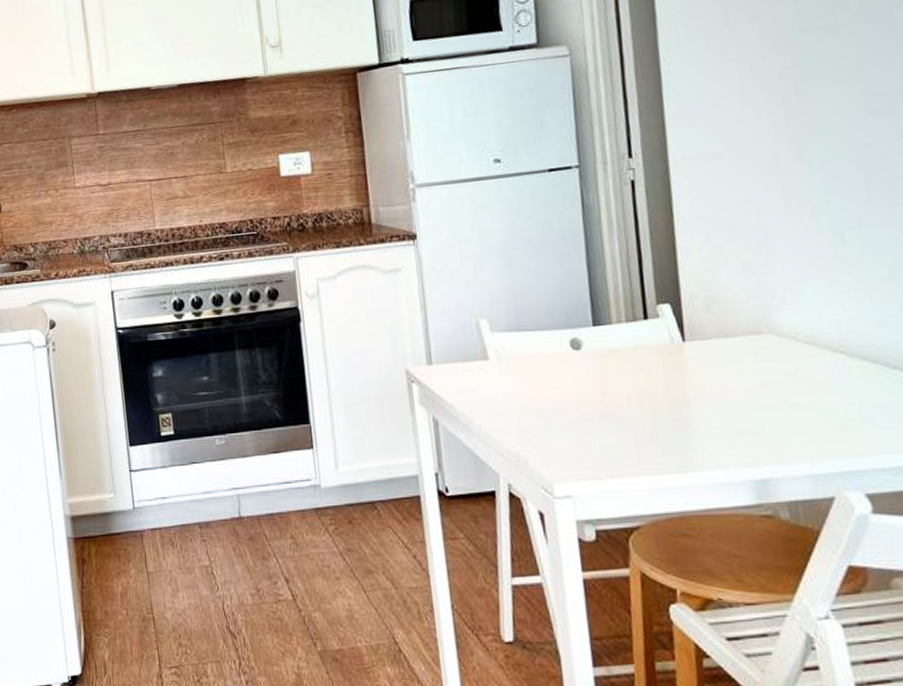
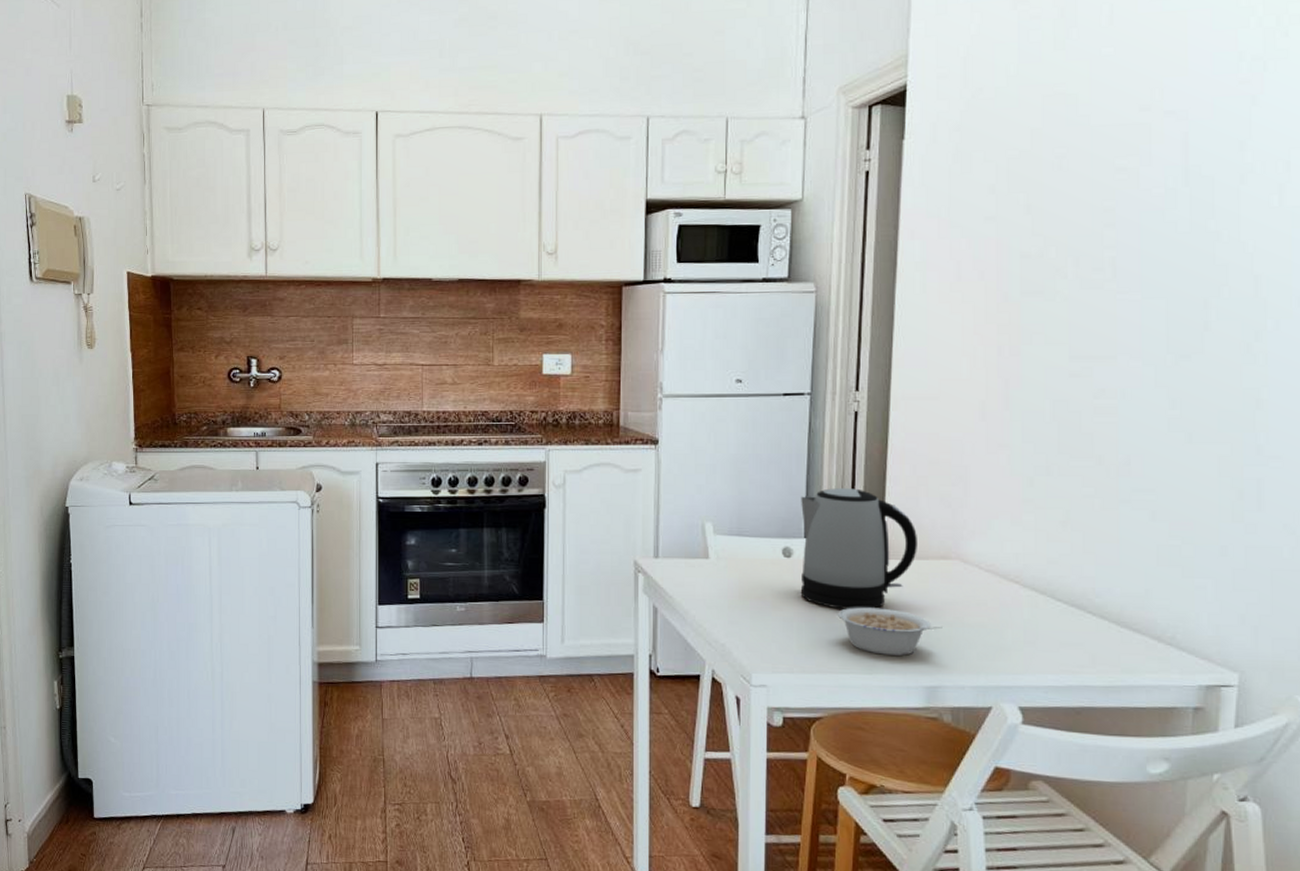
kettle: none [583,265,723,402] -> present [800,488,917,610]
legume: none [642,396,764,449] -> present [838,607,942,656]

